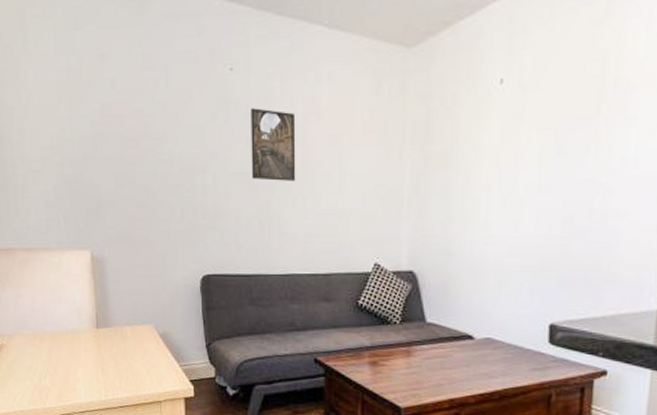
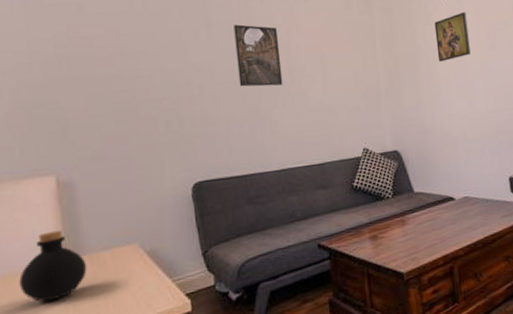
bottle: none [64,300,113,362] -> present [19,230,87,302]
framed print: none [480,101,530,167] -> present [434,11,471,62]

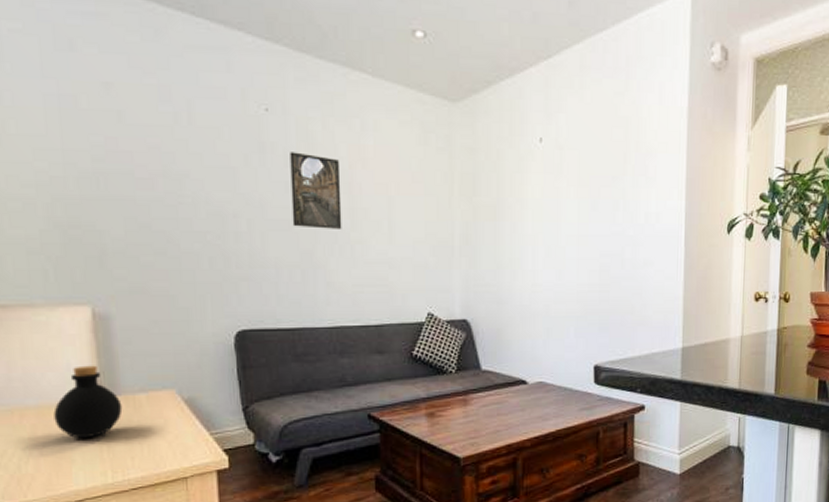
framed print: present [434,11,471,62] -> none [526,159,567,219]

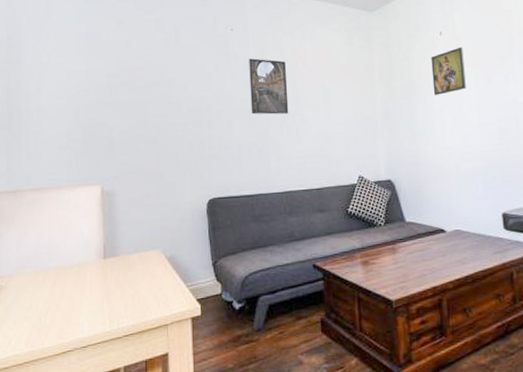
bottle: present [53,365,123,439] -> none [69,232,120,294]
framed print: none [526,159,567,219] -> present [431,47,466,95]

